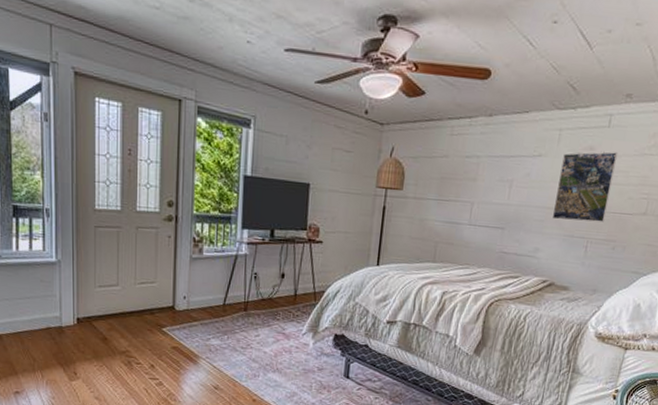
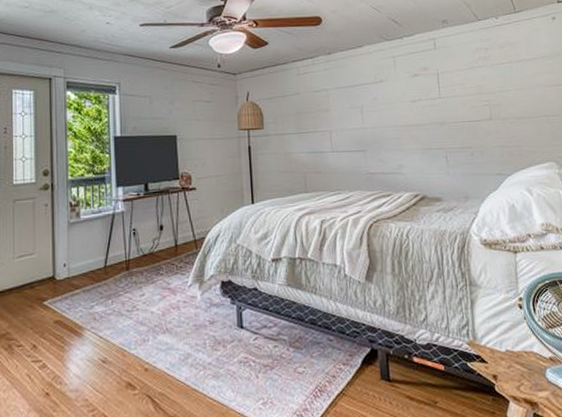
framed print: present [552,152,619,222] -> none [402,69,456,136]

